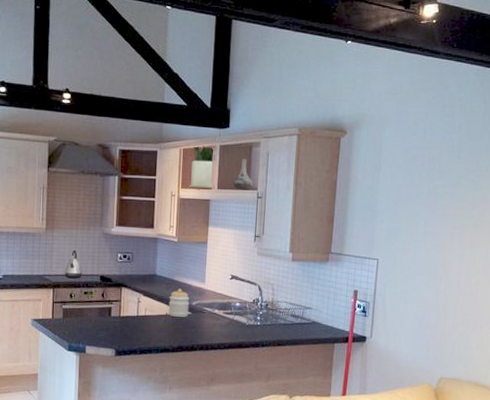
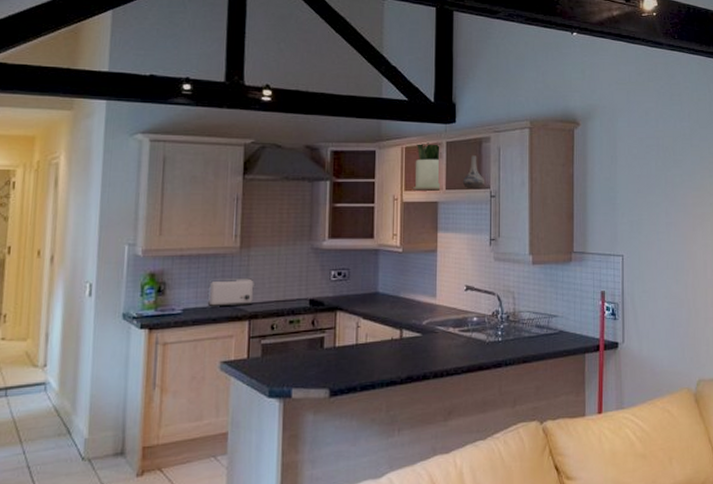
toaster: none [22,254,58,277] -> present [208,278,256,307]
kettle: present [64,249,82,279] -> none [263,270,287,306]
jar: present [168,288,190,318] -> none [394,307,419,342]

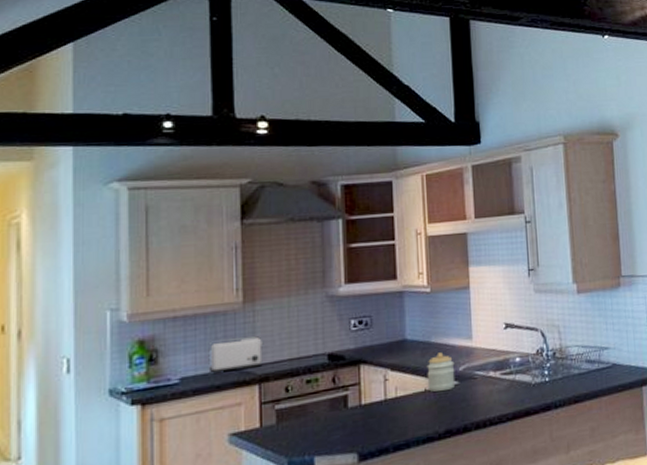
jar: none [394,307,419,342] -> present [427,352,456,392]
planter: present [412,142,442,192] -> none [436,167,468,224]
decorative vase: present [462,155,484,188] -> none [492,178,518,215]

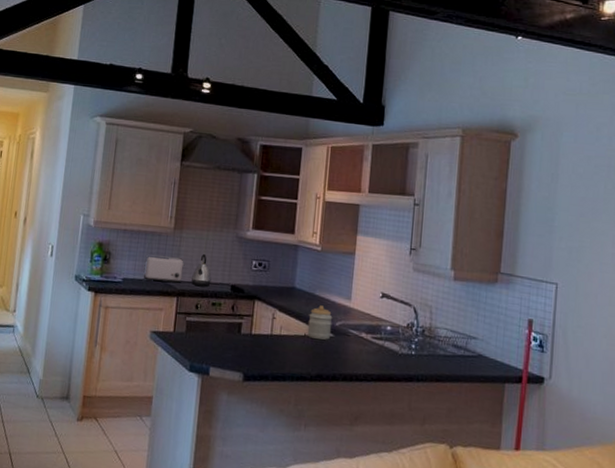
kettle: none [274,324,301,366] -> present [191,253,212,287]

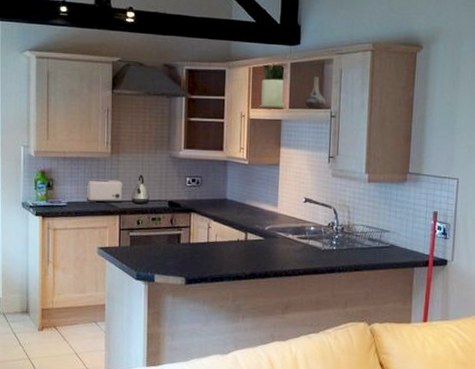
jar: present [307,305,333,340] -> none [240,213,262,244]
planter: none [334,143,367,195] -> present [258,63,286,110]
decorative vase: none [386,160,409,195] -> present [304,76,326,108]

